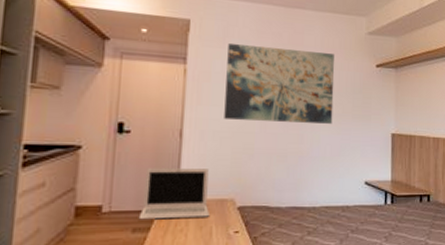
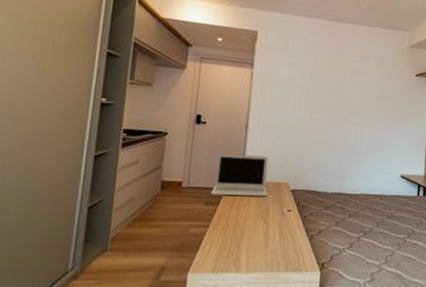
wall art: present [224,43,335,124] -> none [282,52,379,124]

